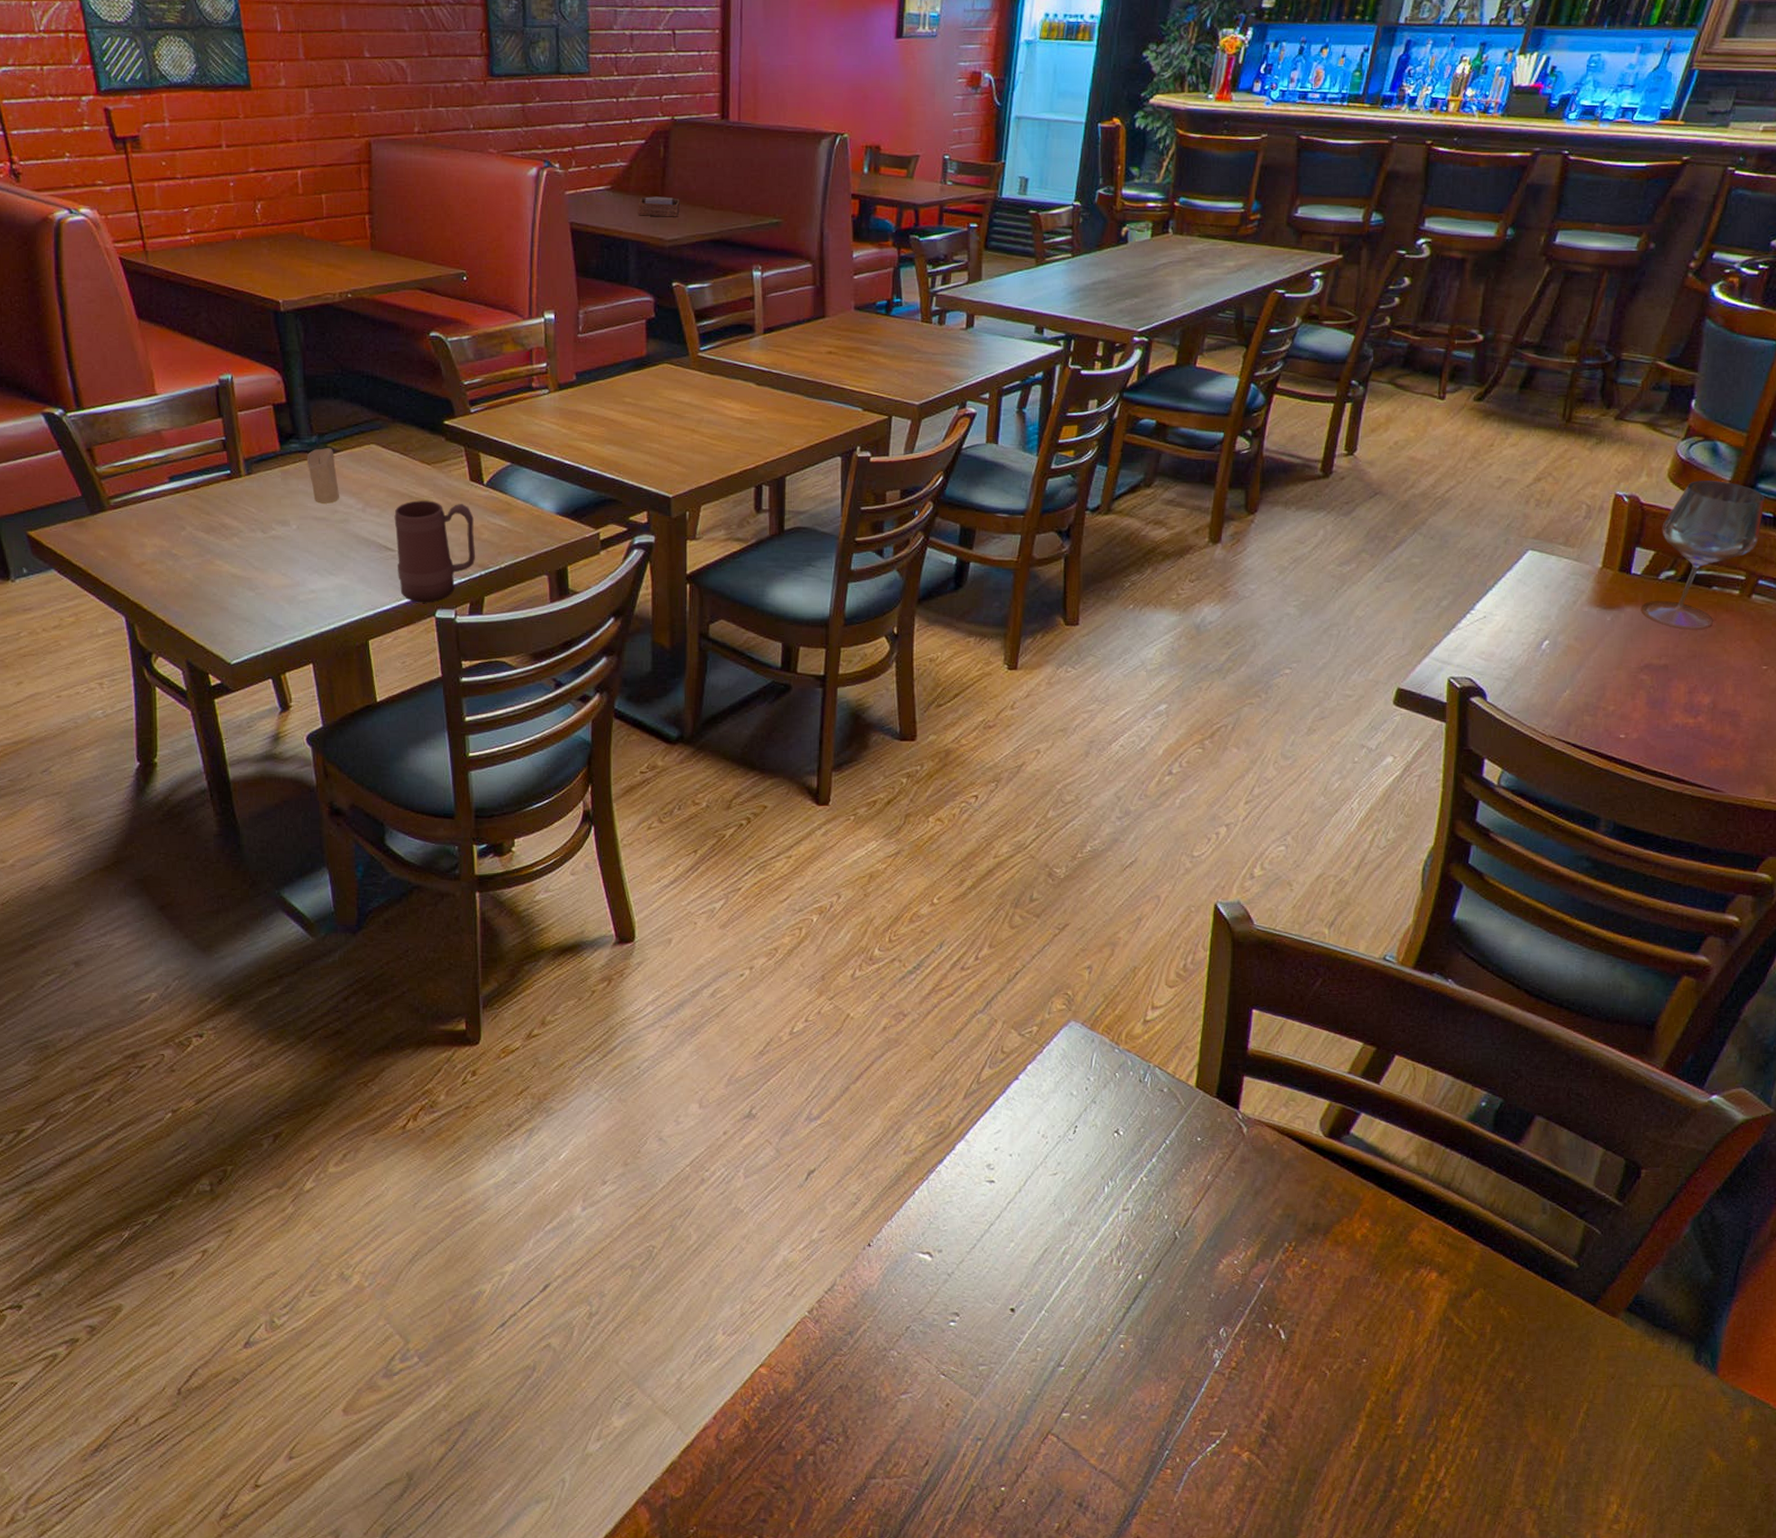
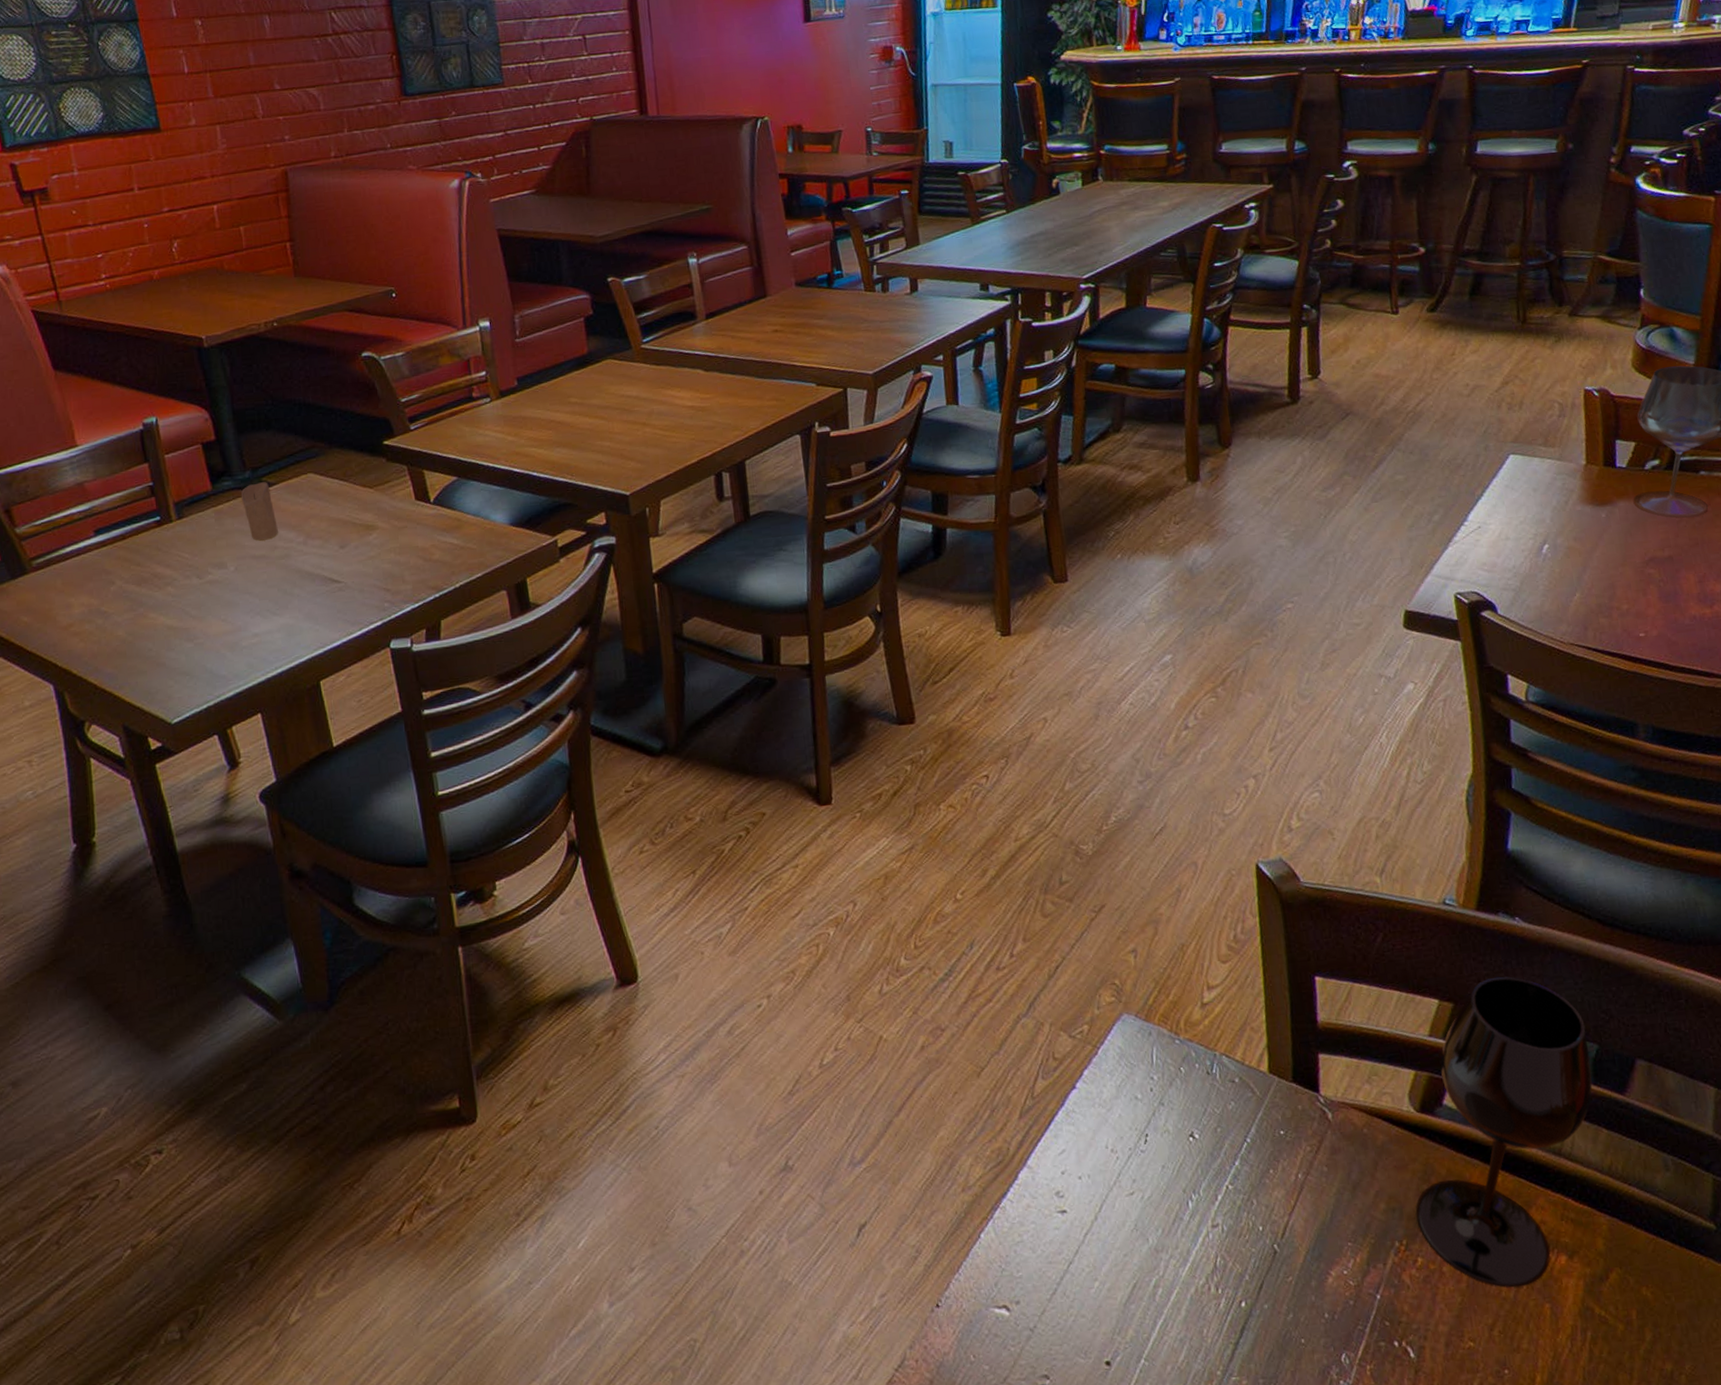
beer mug: present [394,500,476,603] -> none [338,524,429,634]
napkin holder: present [638,196,680,217] -> none [564,194,608,216]
wineglass: none [1308,1029,1495,1293] -> present [1415,976,1593,1288]

